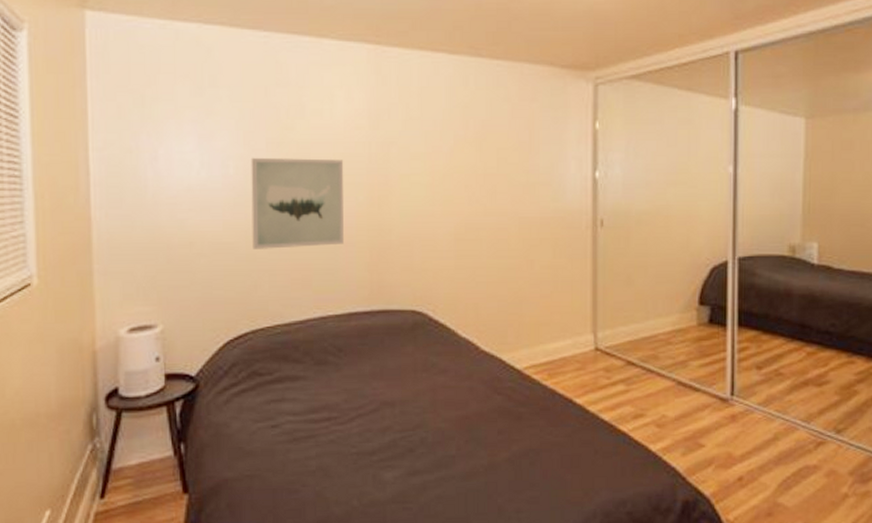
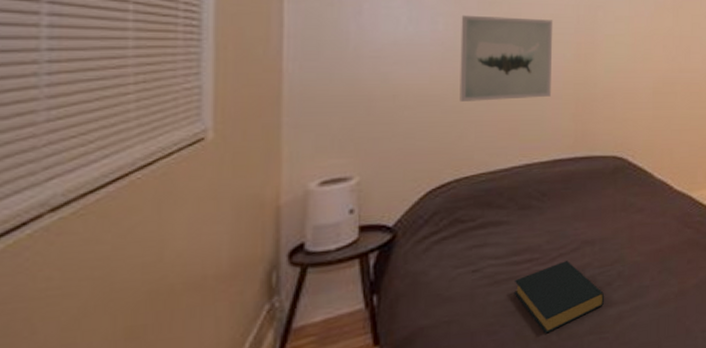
hardback book: none [312,422,407,498] -> present [513,261,605,334]

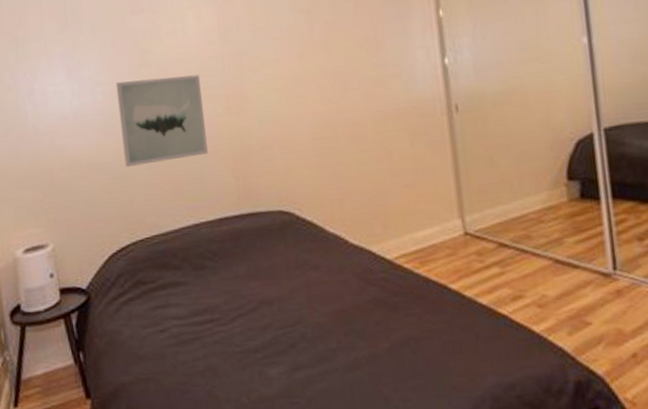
hardback book: present [513,261,605,334] -> none [198,321,291,395]

